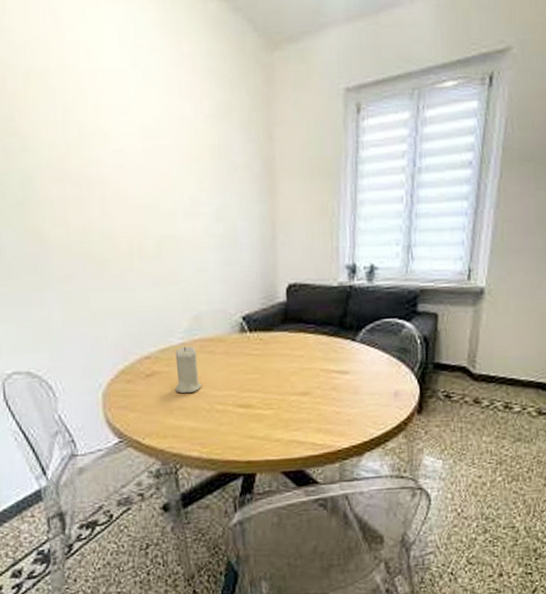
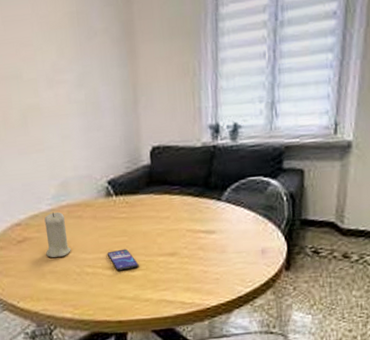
smartphone: none [238,386,271,409] -> present [107,248,139,271]

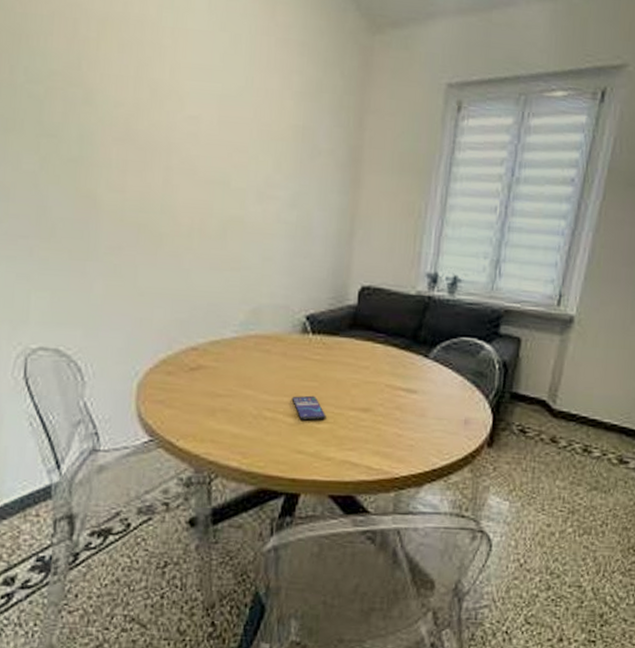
candle: present [44,212,71,258] -> none [221,341,251,394]

